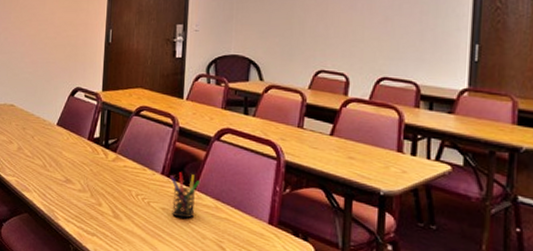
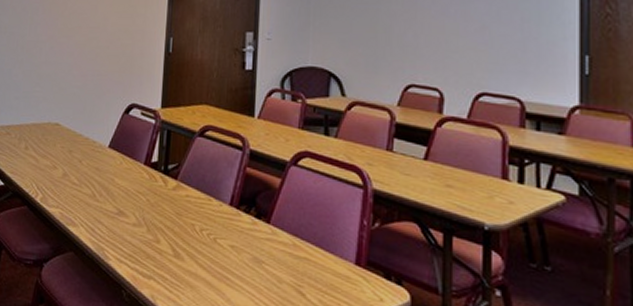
pen holder: present [170,172,201,219] -> none [239,203,276,259]

